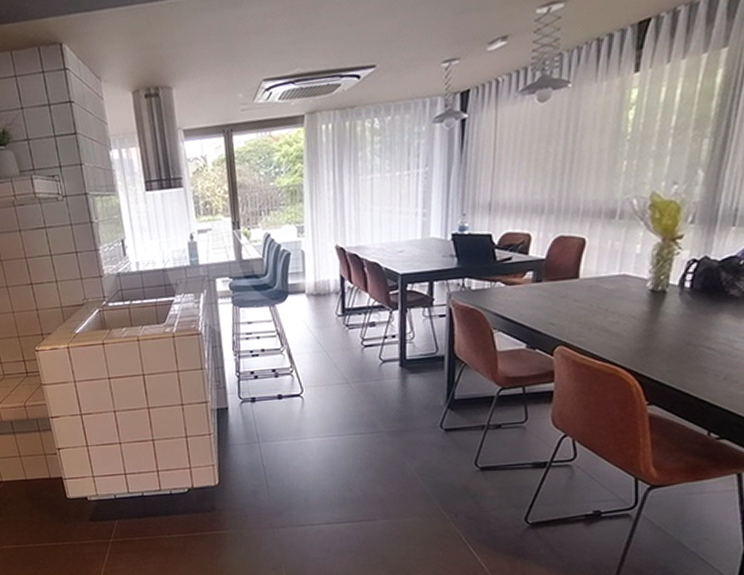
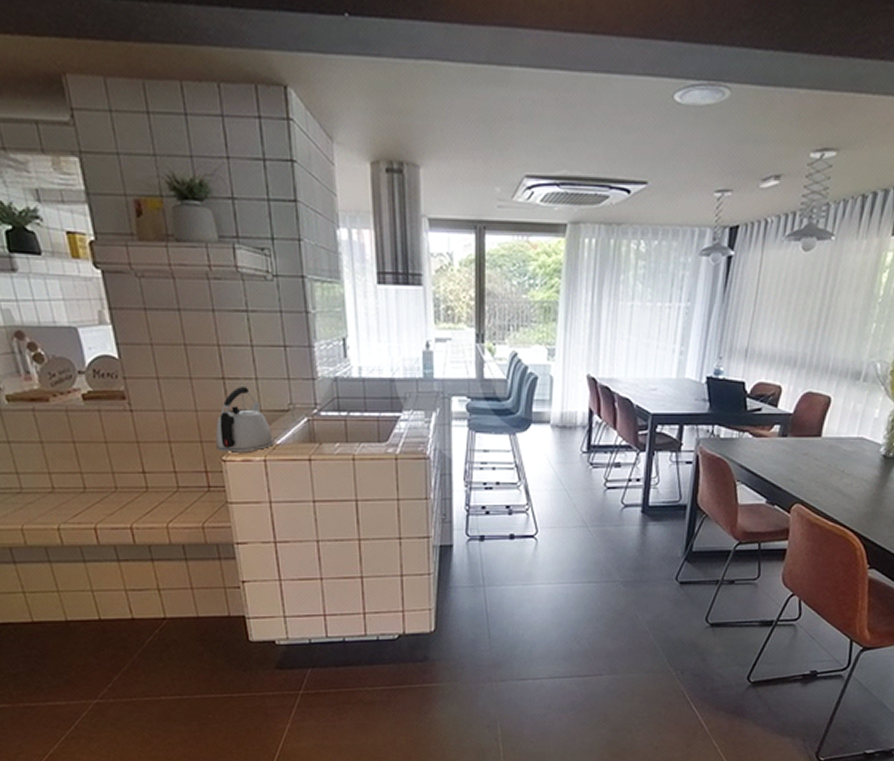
kettle: none [28,289,74,344] -> present [215,387,275,454]

